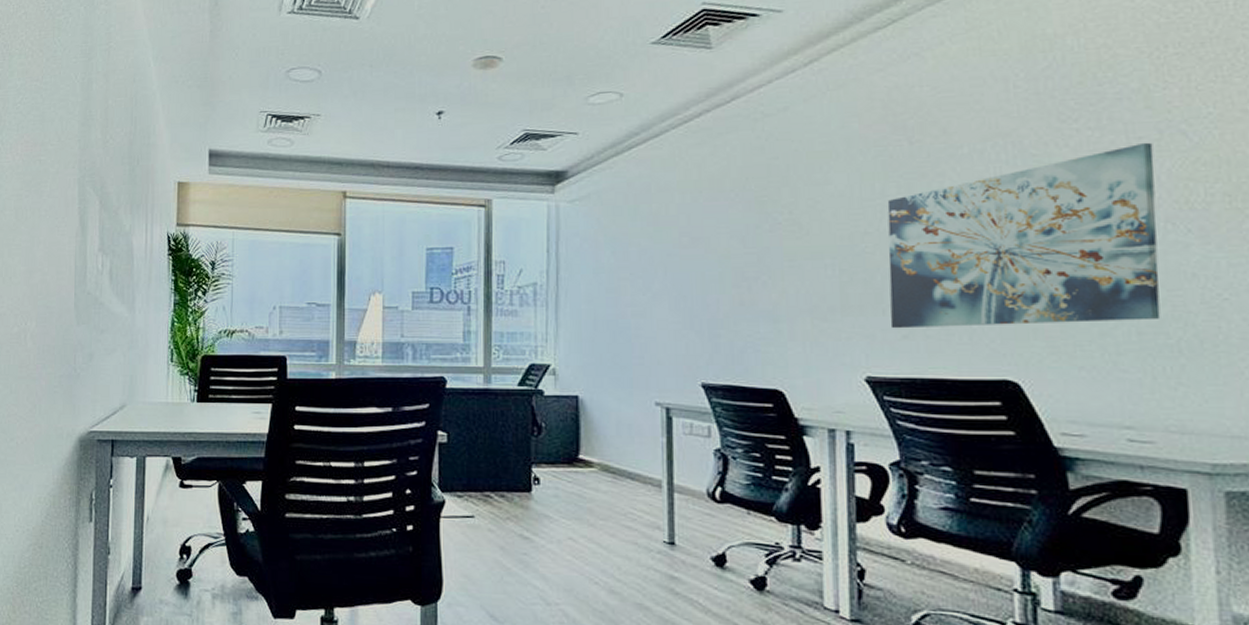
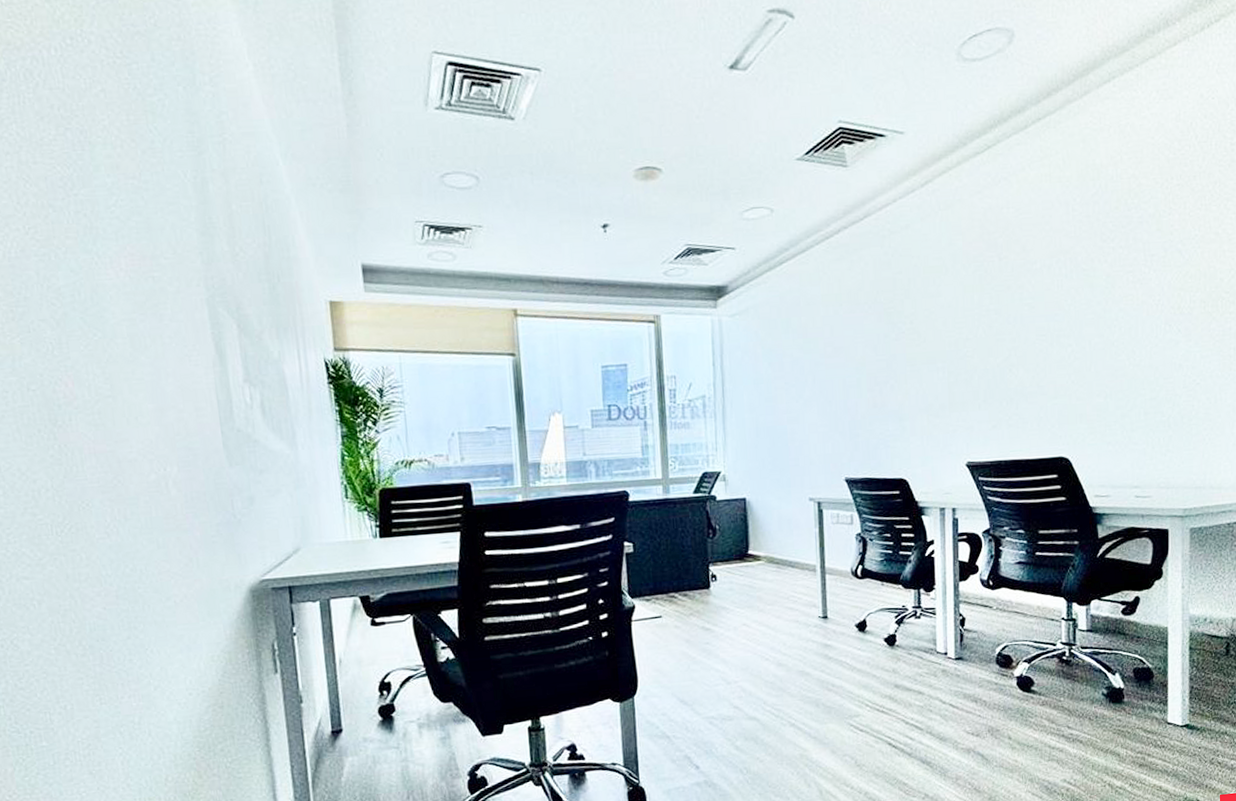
wall art: present [887,142,1161,329] -> none [982,259,1161,421]

